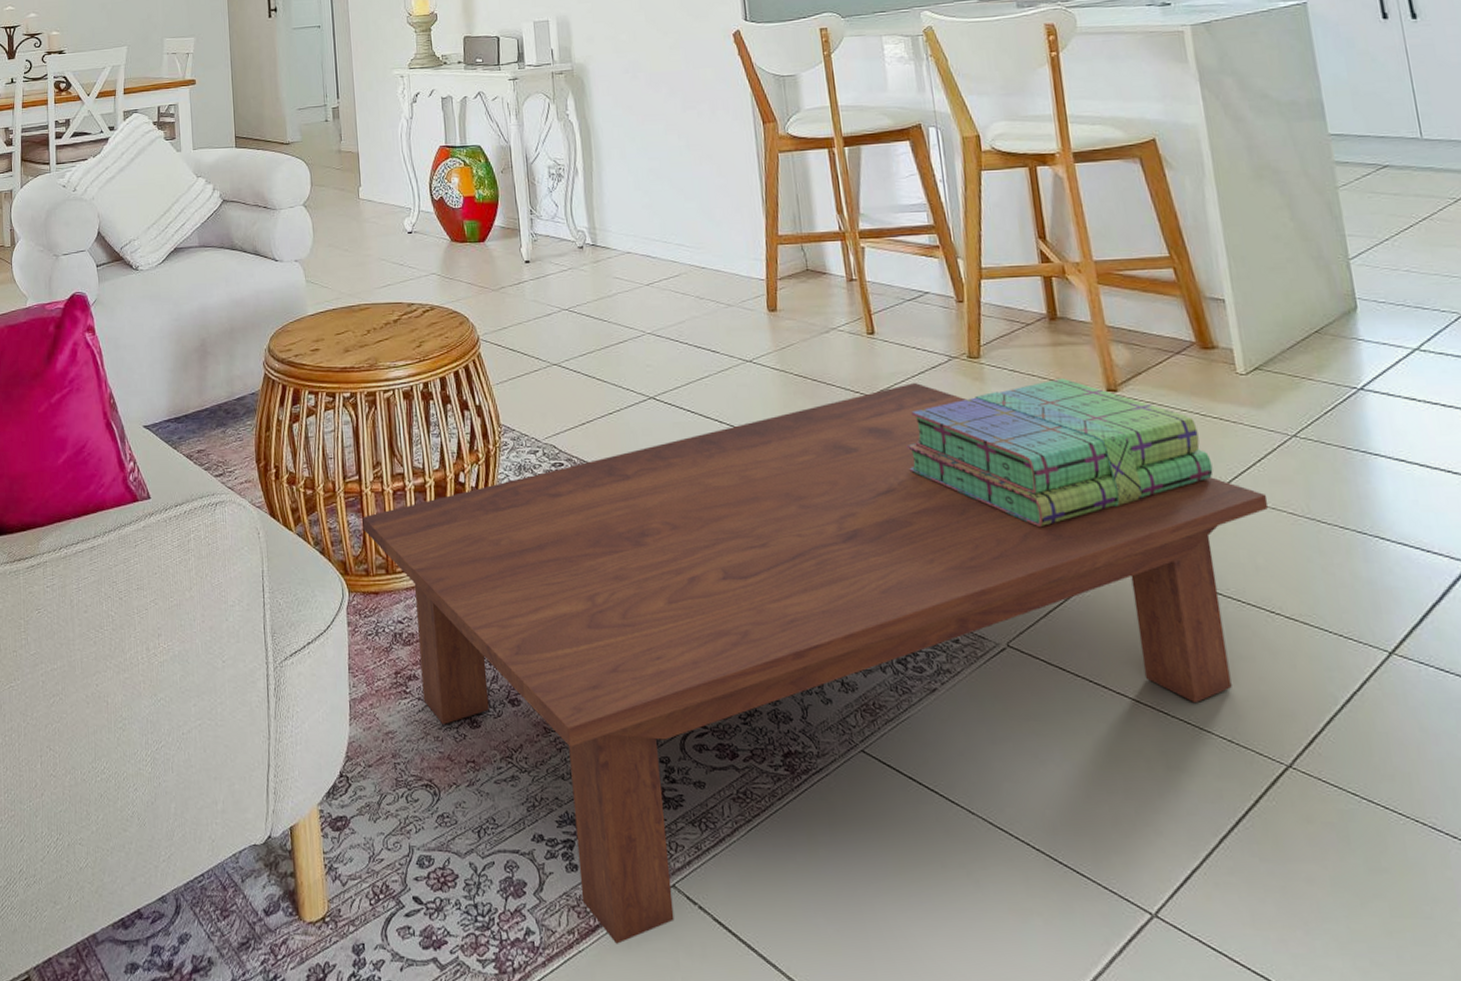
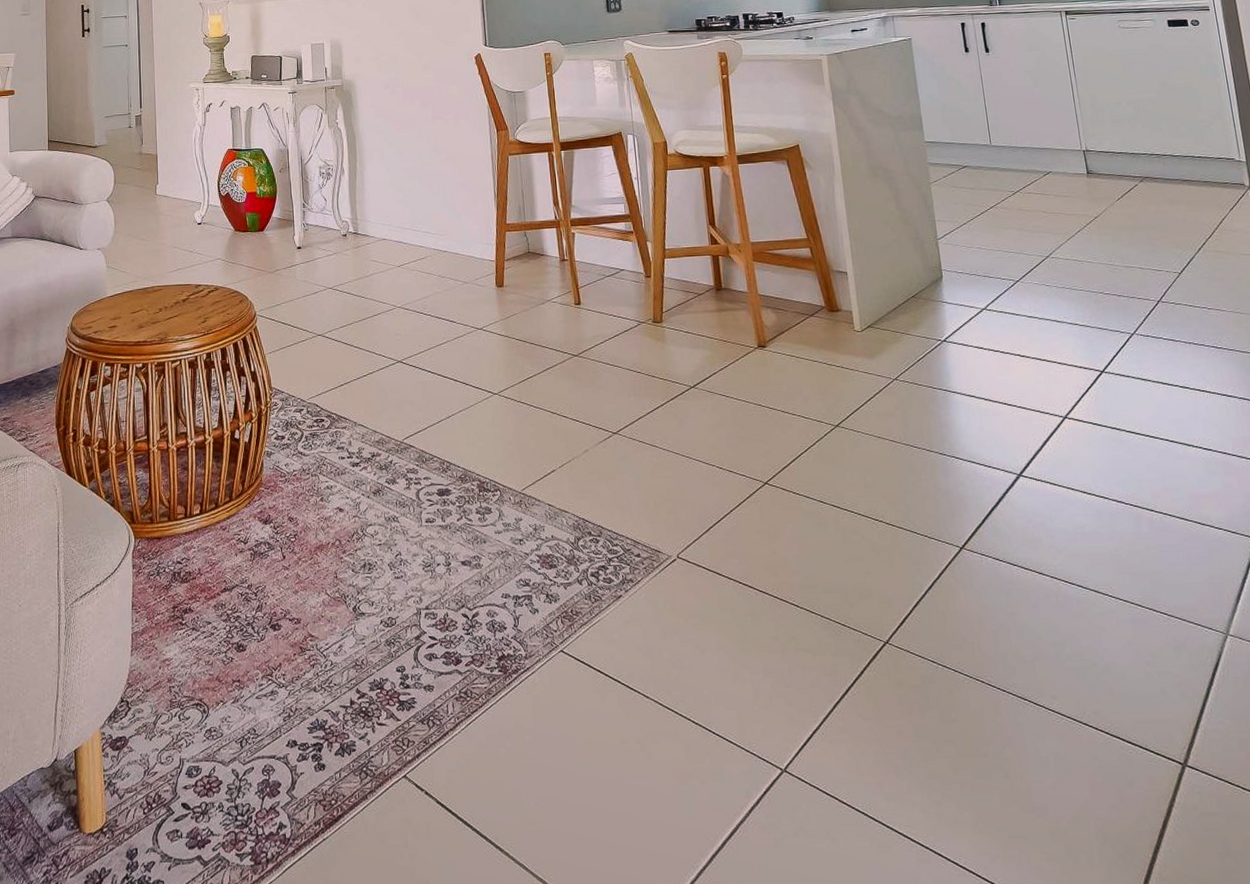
coffee table: present [362,383,1269,944] -> none [149,344,876,830]
stack of books: present [906,377,1213,528] -> none [603,337,836,460]

